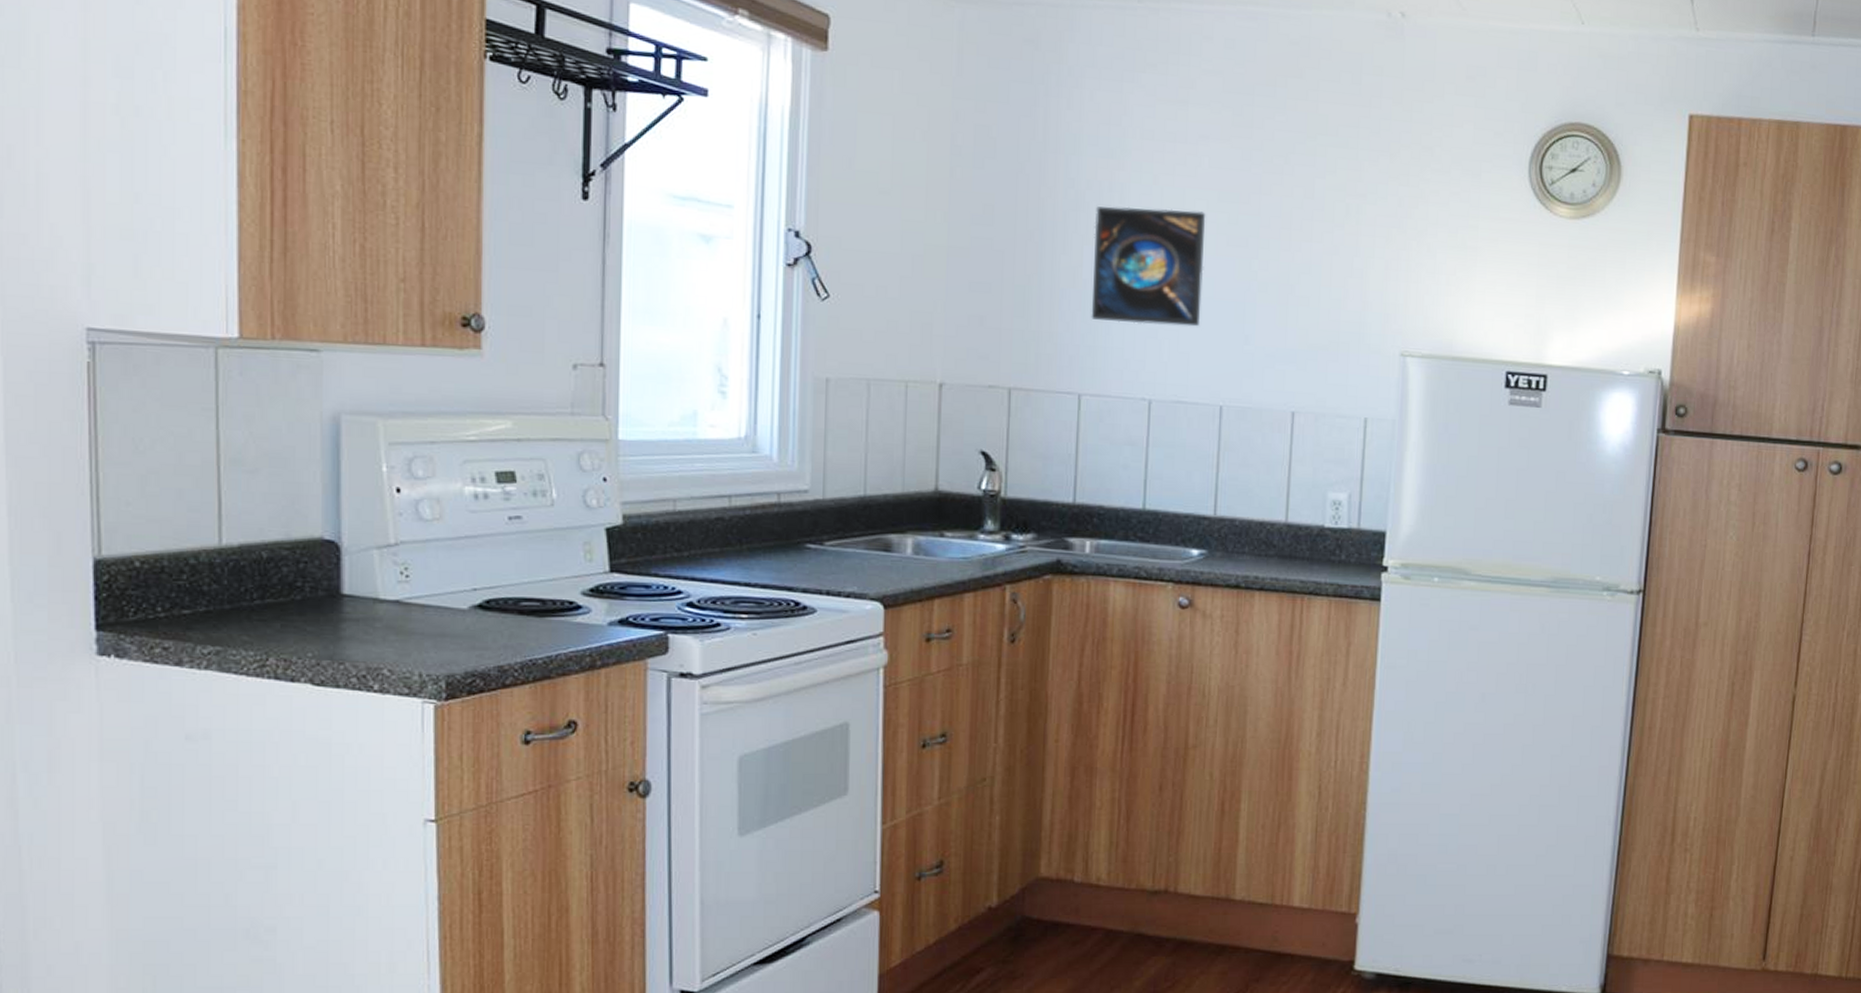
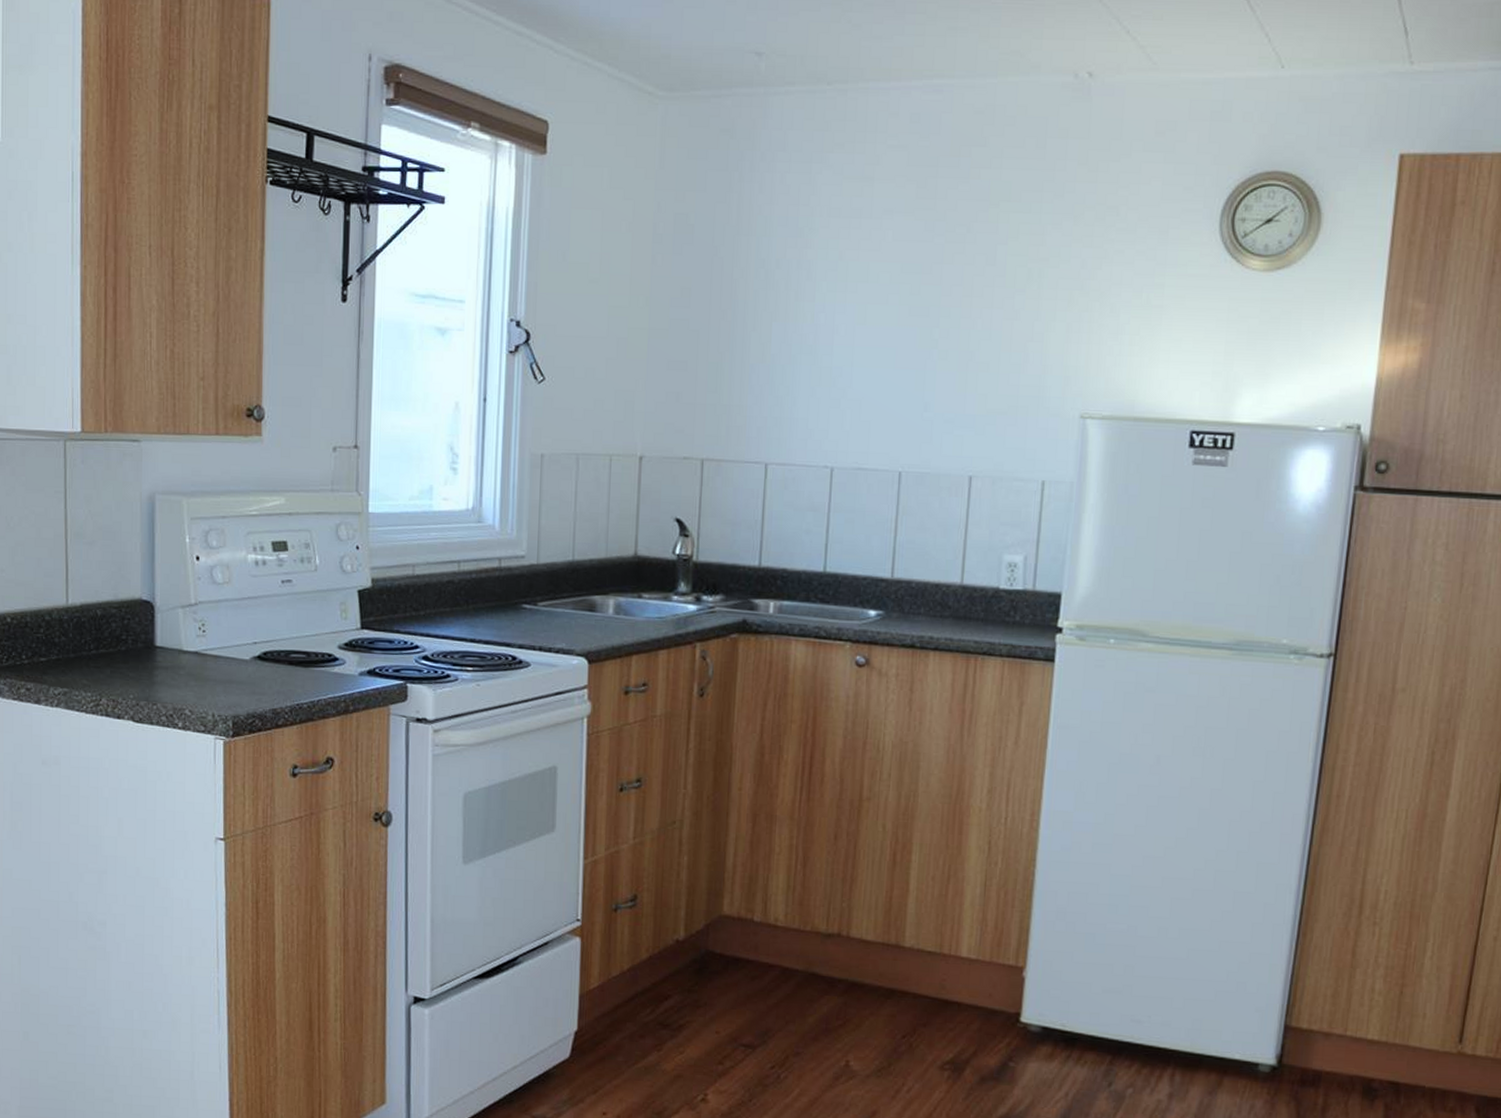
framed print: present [1091,206,1206,327] -> none [778,283,889,396]

